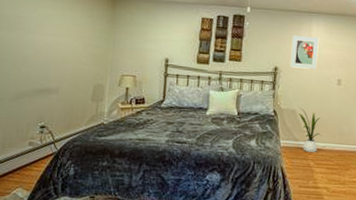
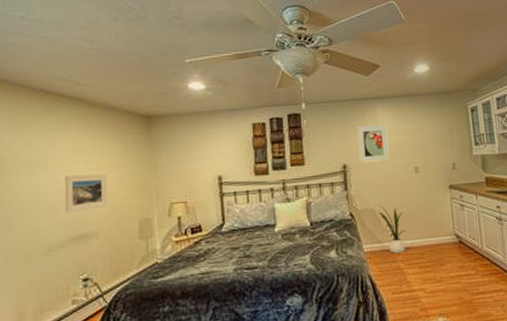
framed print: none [34,36,73,69] -> present [64,173,108,213]

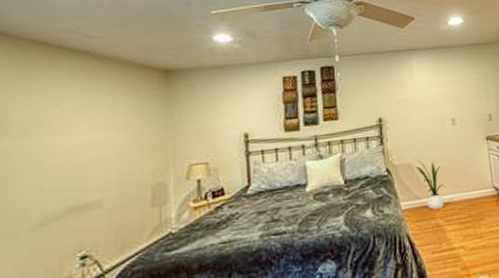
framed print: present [64,173,108,213] -> none [63,134,116,181]
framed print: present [357,125,390,163] -> none [392,77,426,116]

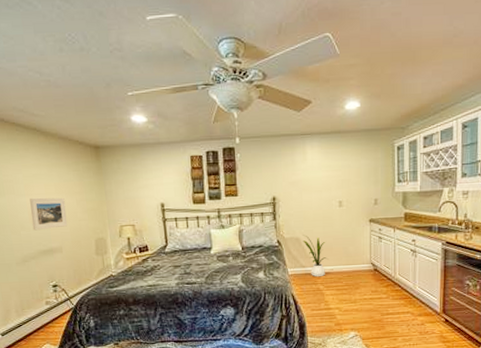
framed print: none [63,134,116,181] -> present [29,197,68,231]

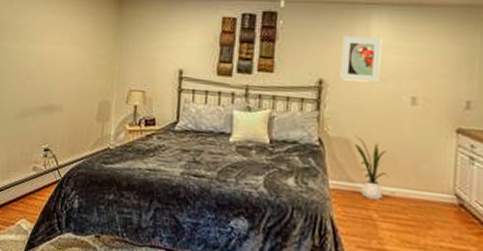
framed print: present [29,197,68,231] -> none [38,45,77,83]
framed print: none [287,160,316,195] -> present [340,36,382,83]

